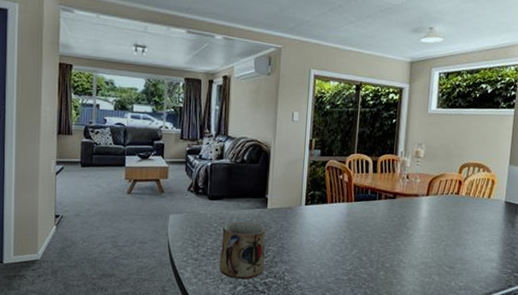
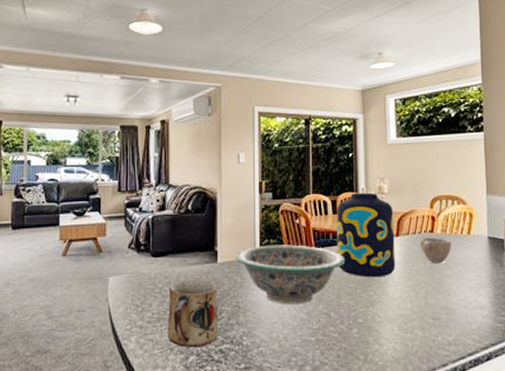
decorative bowl: none [283,196,380,249] -> present [235,245,345,305]
vase: none [373,155,427,230] -> present [336,193,396,278]
cup: none [445,198,474,221] -> present [419,237,452,263]

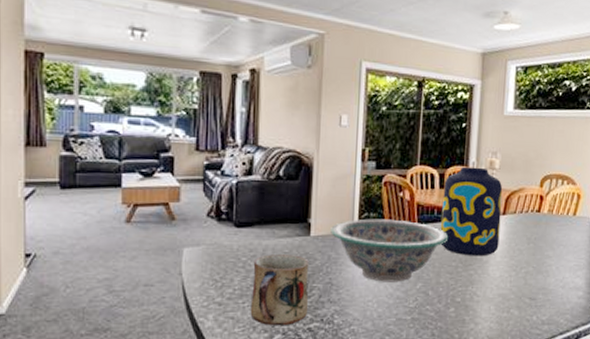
cup: present [419,237,452,263] -> none [525,216,557,243]

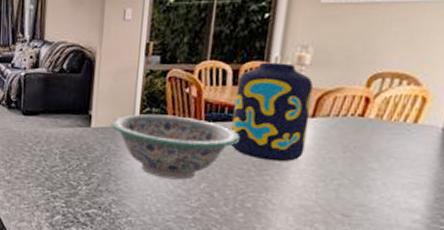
mug: present [250,254,309,326] -> none [34,142,89,208]

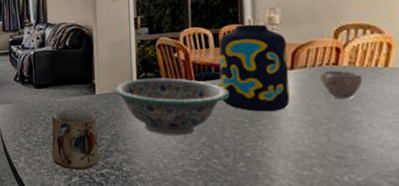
mug: none [34,142,89,208] -> present [51,110,100,170]
cup: none [341,121,388,154] -> present [319,70,363,98]

